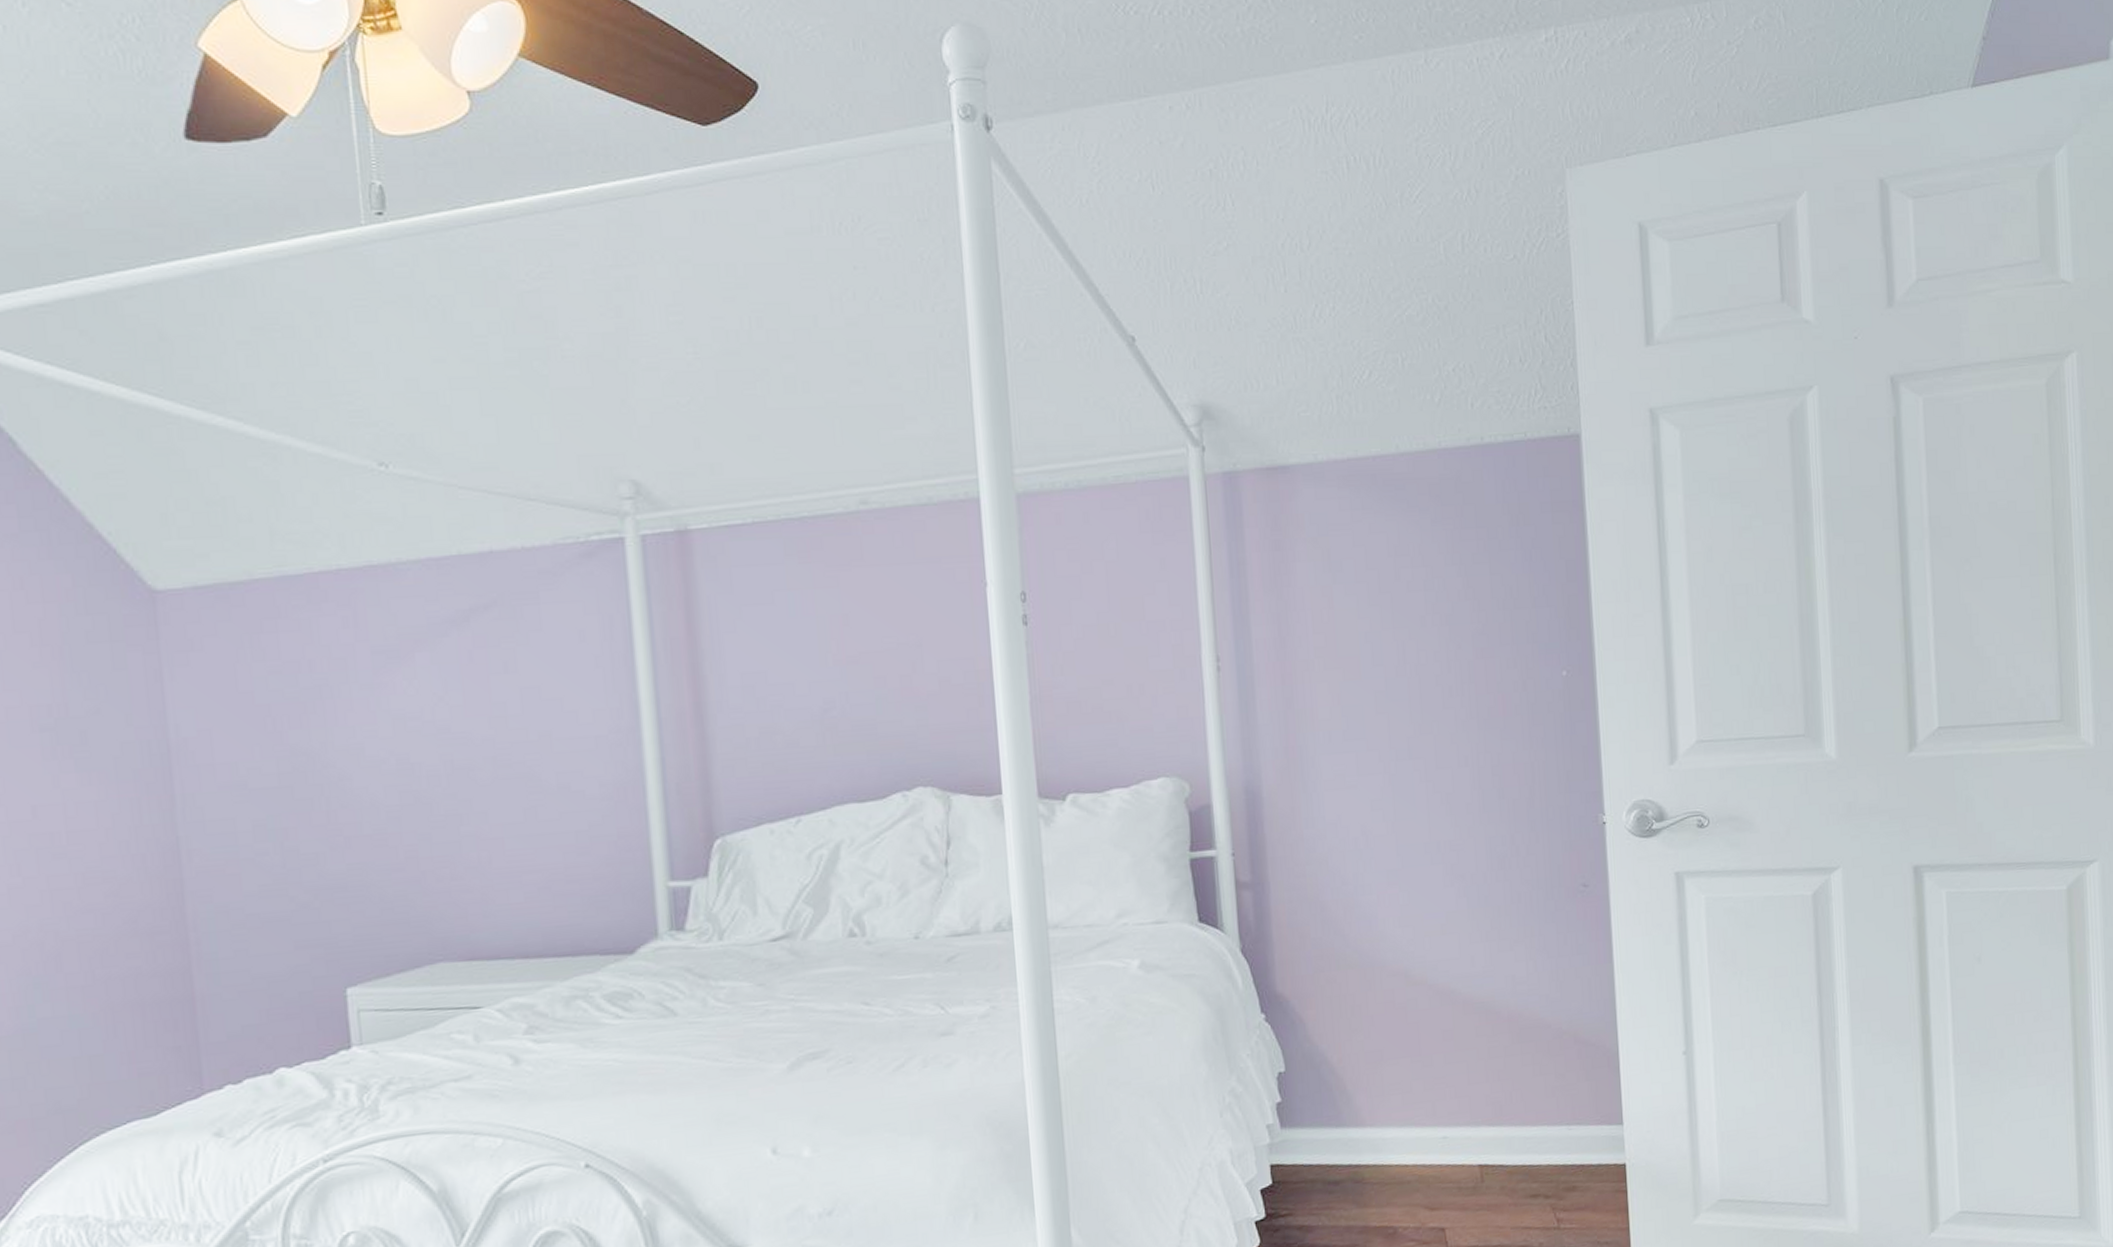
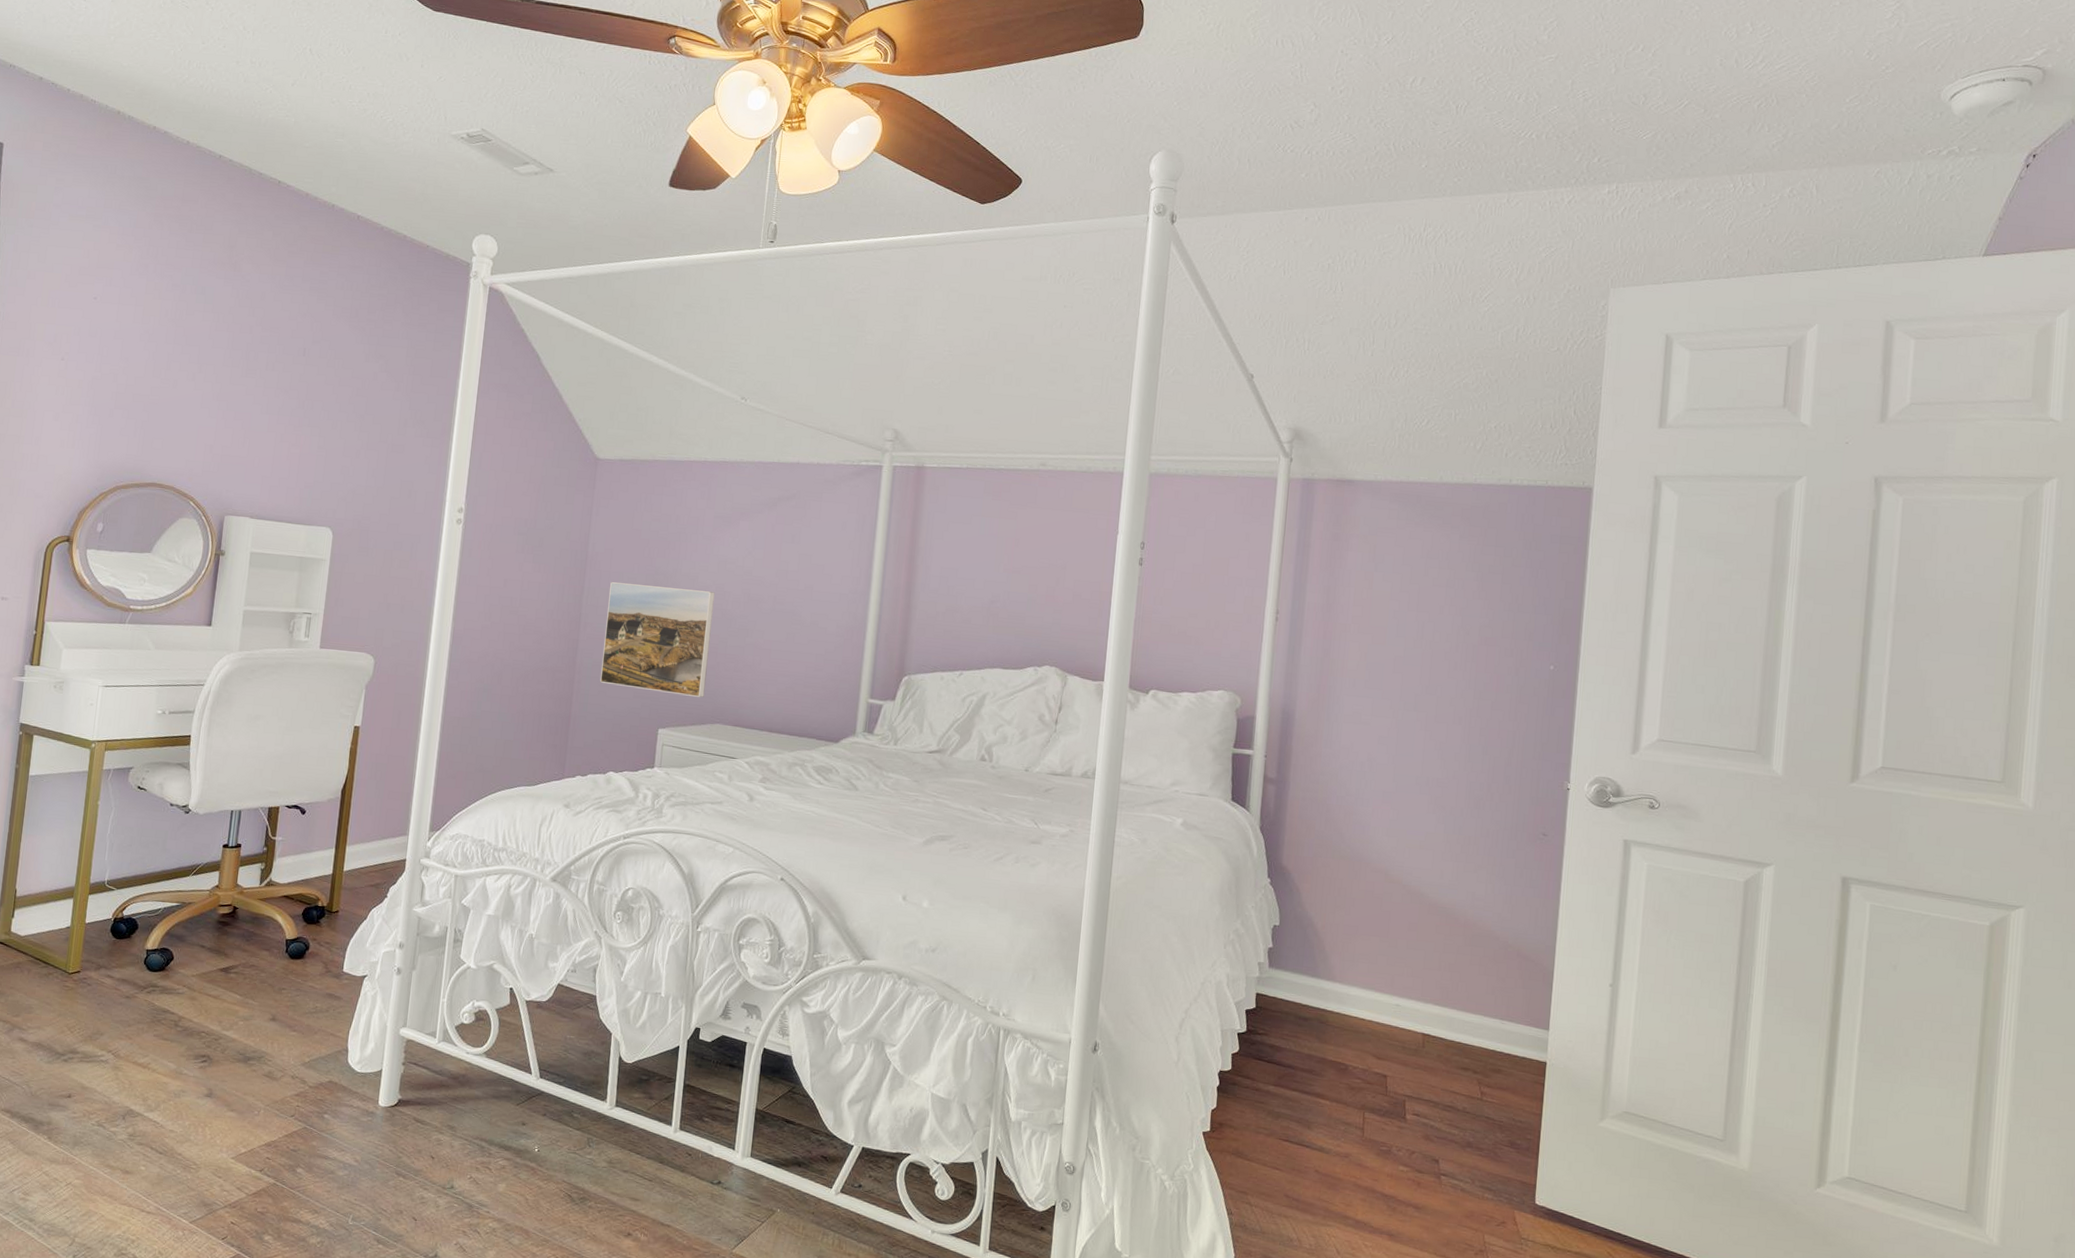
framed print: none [219,767,411,937] -> present [600,582,715,698]

